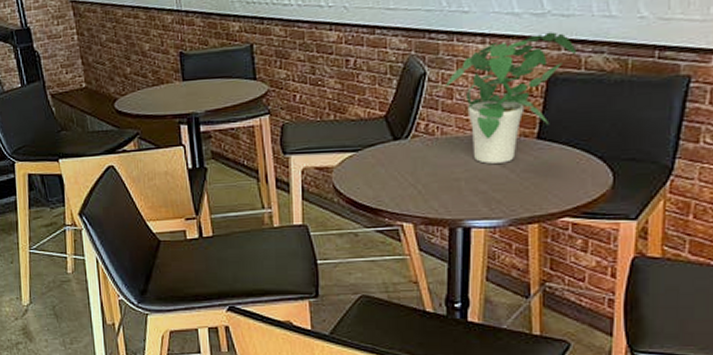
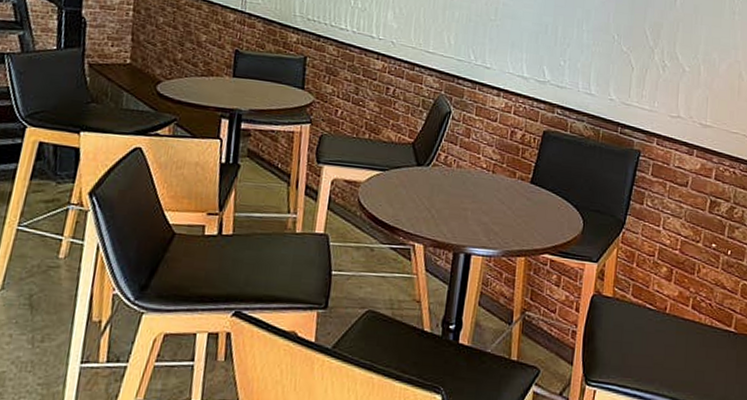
potted plant: present [445,32,577,164] -> none [464,96,566,200]

